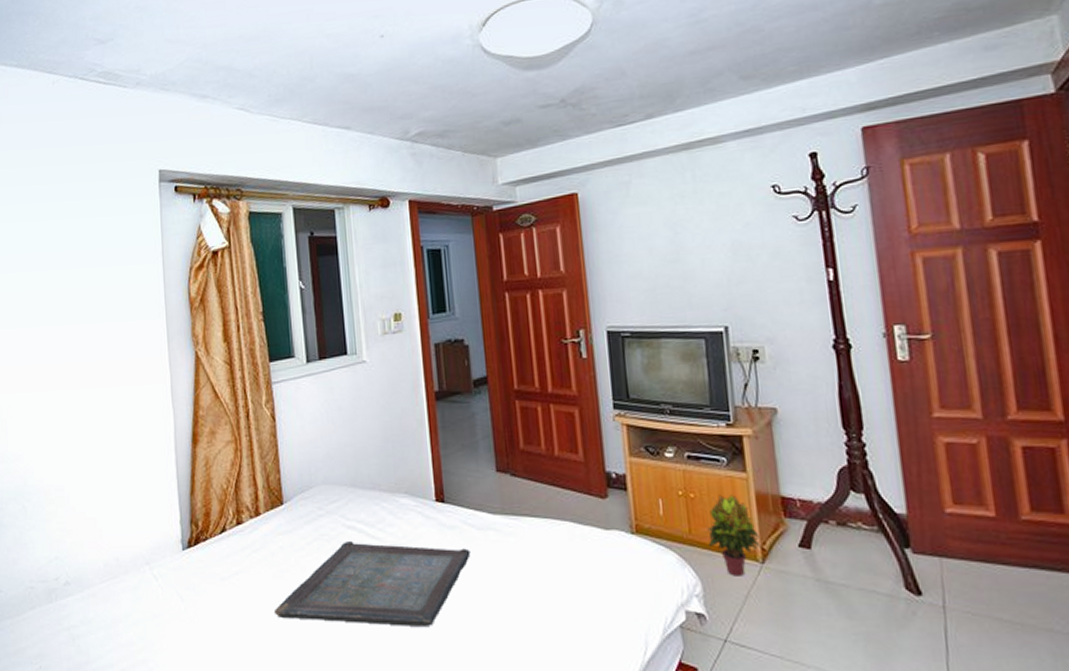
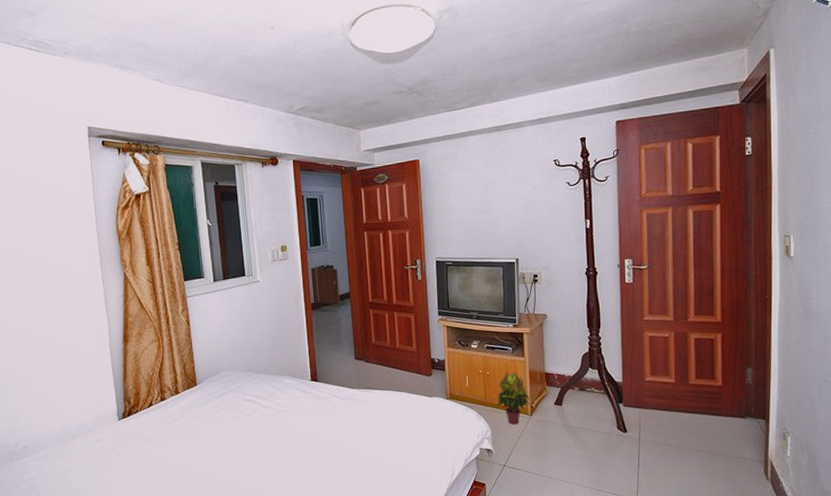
serving tray: present [273,541,471,626] -> none [191,410,336,467]

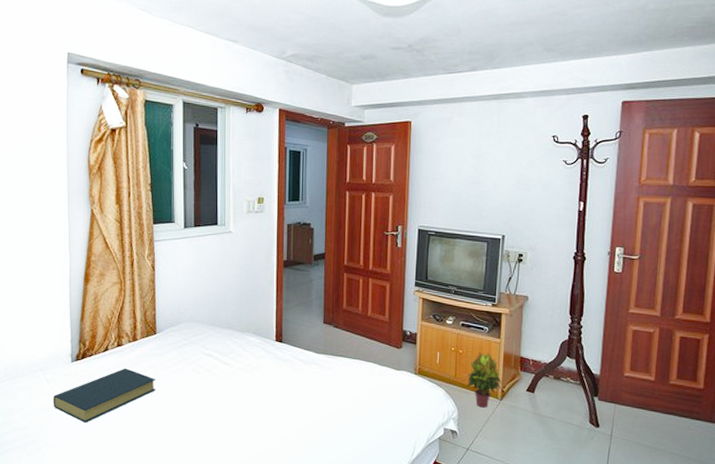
hardback book: none [104,421,202,477] -> present [52,368,156,423]

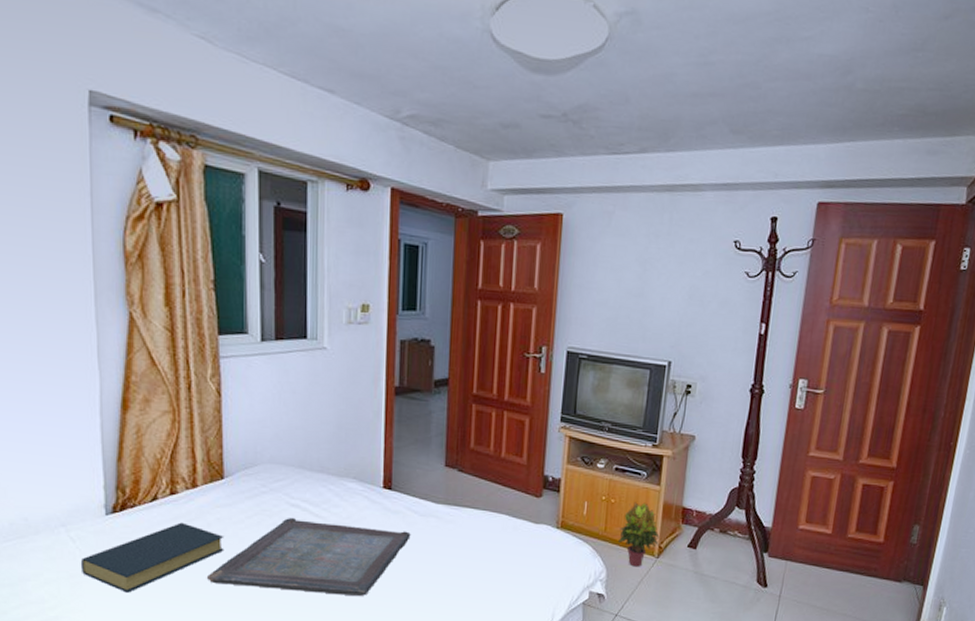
serving tray: none [142,365,297,428] -> present [206,518,411,596]

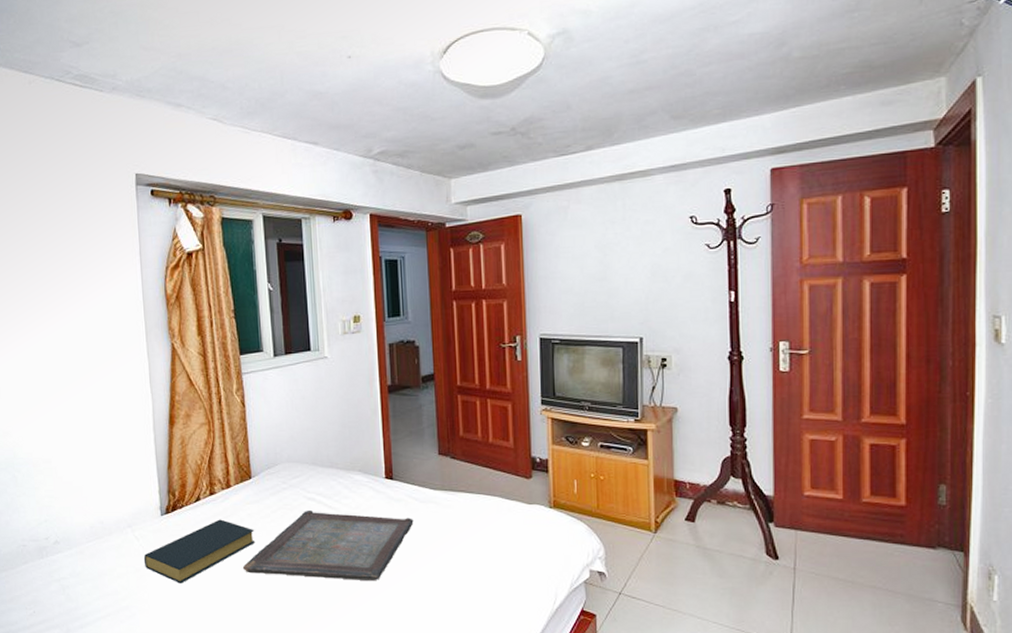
potted plant: present [619,502,660,567] -> none [612,477,654,543]

